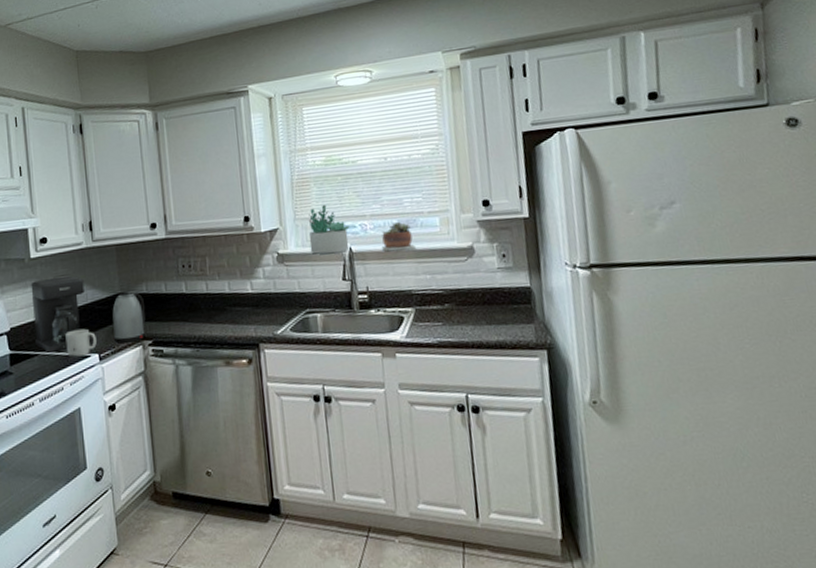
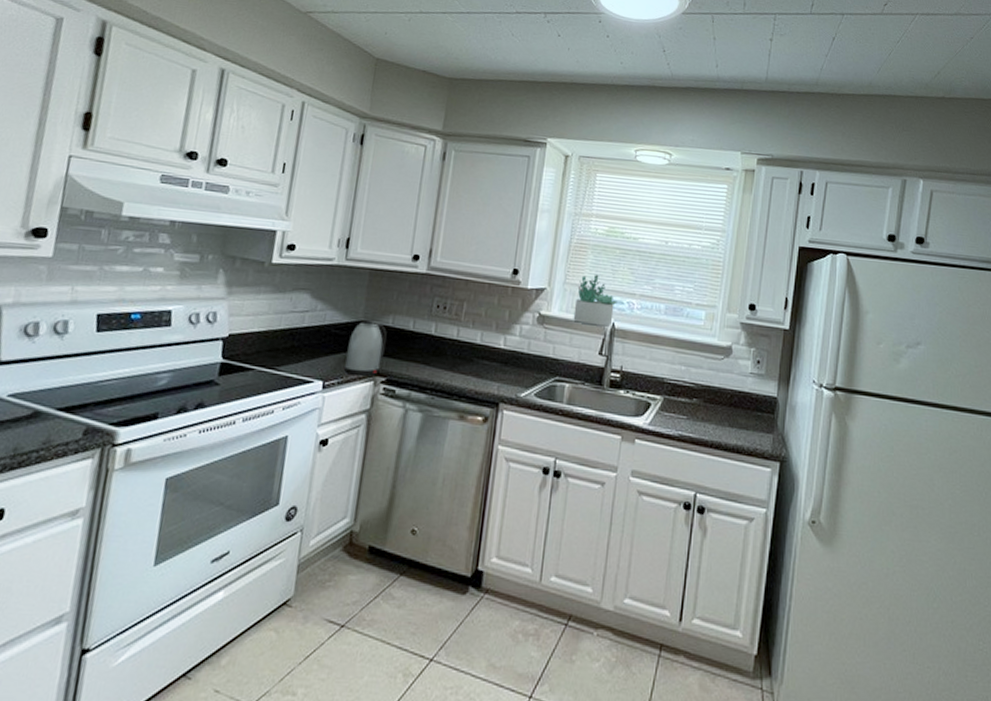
coffee maker: present [31,275,94,353] -> none [253,288,326,371]
mug: present [65,328,97,358] -> none [287,350,325,381]
succulent plant: present [381,221,417,252] -> none [645,307,678,338]

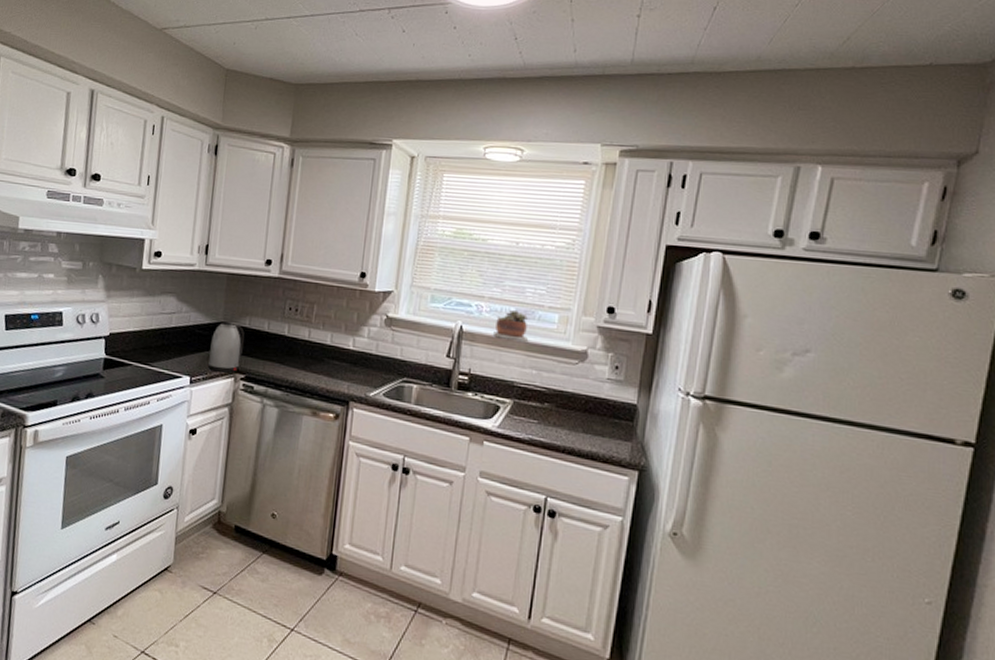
succulent plant: present [573,275,618,327] -> none [420,277,466,329]
succulent plant: none [645,307,678,338] -> present [494,309,529,341]

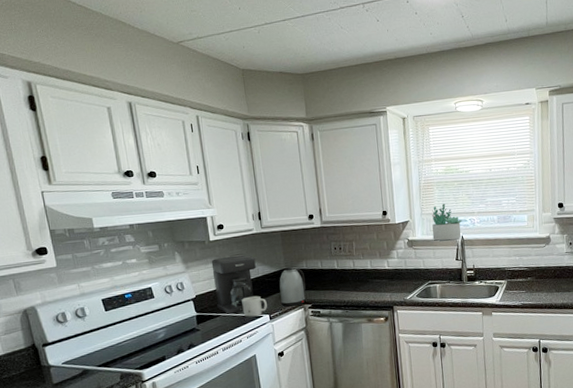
coffee maker: none [131,292,190,367] -> present [211,255,265,314]
mug: none [159,348,191,376] -> present [241,295,267,318]
succulent plant: none [420,277,466,329] -> present [431,204,462,241]
succulent plant: present [494,309,529,341] -> none [485,217,510,240]

